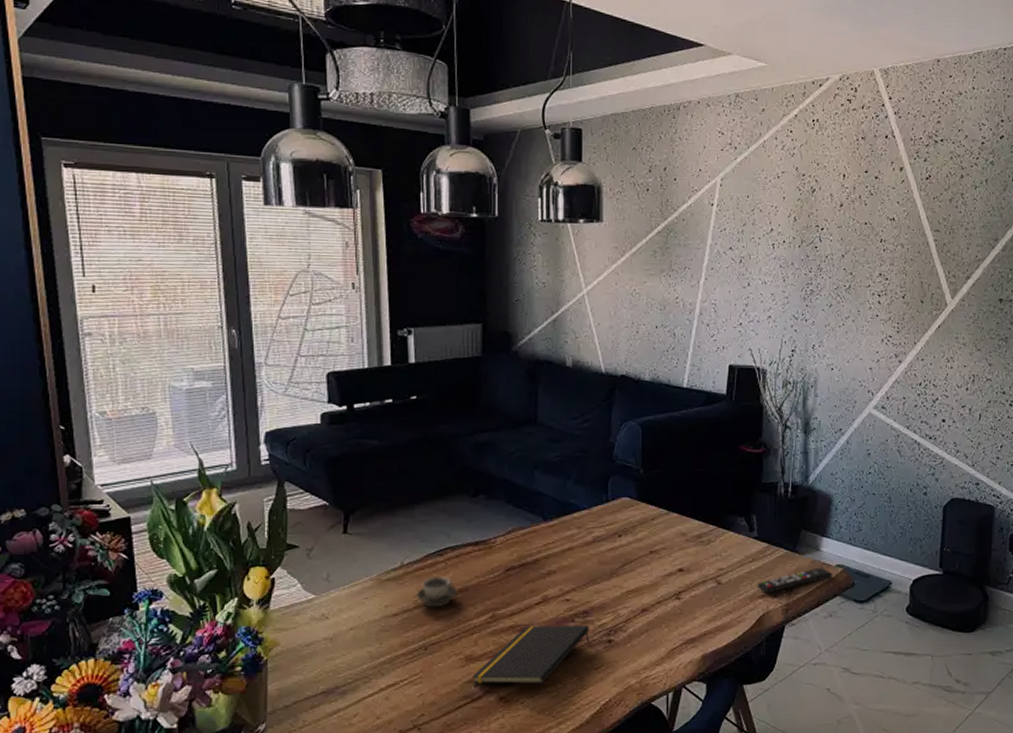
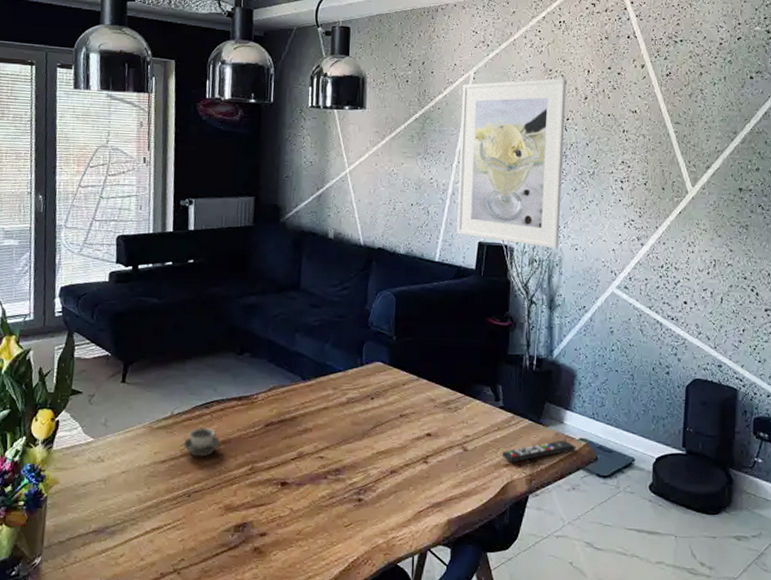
notepad: present [472,625,590,684] -> none [230,480,342,537]
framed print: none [705,183,821,369] -> present [457,78,567,249]

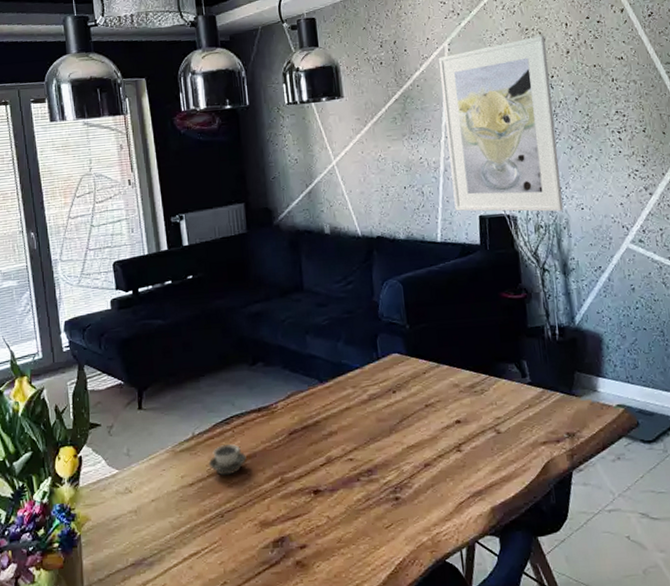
remote control: present [501,440,576,463] -> none [537,408,615,440]

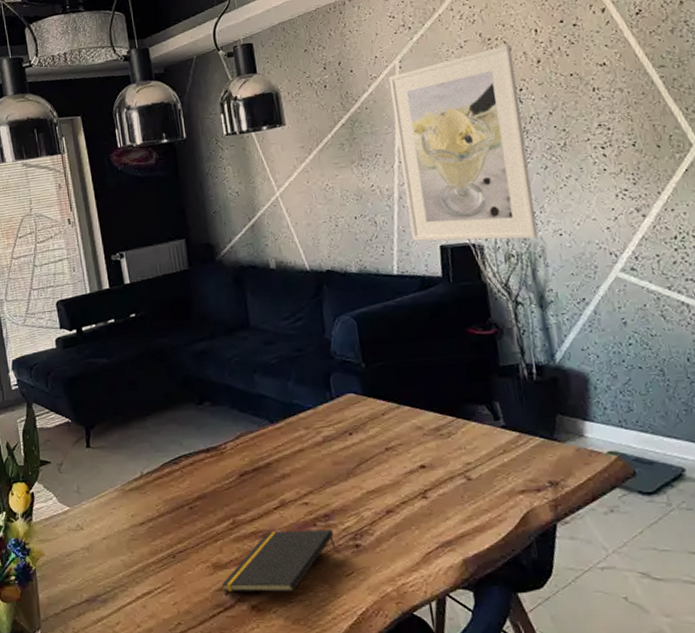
cup: present [208,444,247,476] -> none [158,484,197,516]
notepad: none [268,484,378,548] -> present [222,529,336,592]

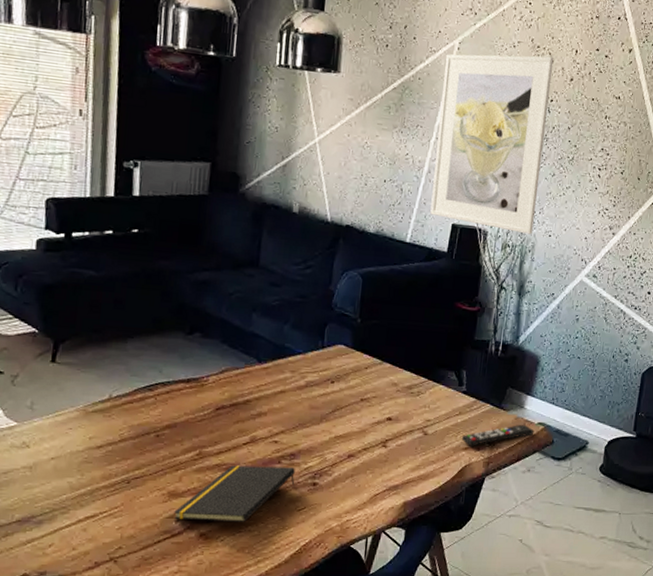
remote control: none [513,455,606,488] -> present [461,424,534,446]

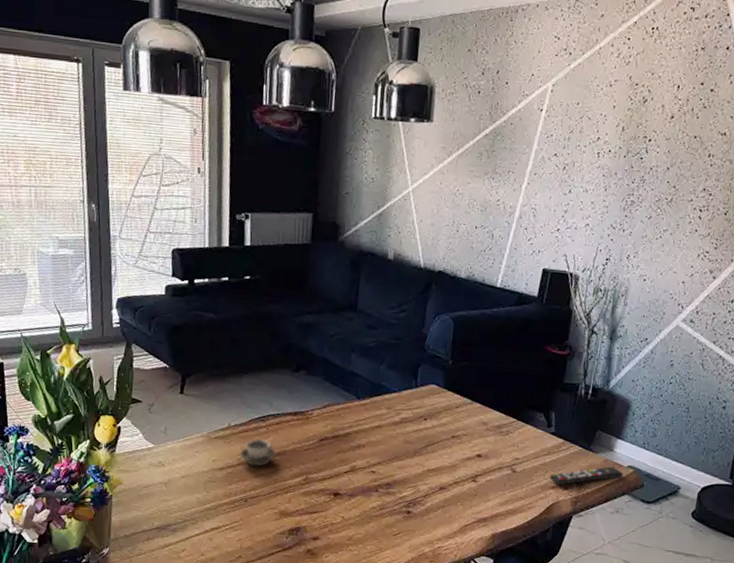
cup: none [122,411,166,442] -> present [240,439,276,467]
notepad: present [174,465,296,522] -> none [285,491,392,542]
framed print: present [430,54,554,235] -> none [521,93,654,279]

